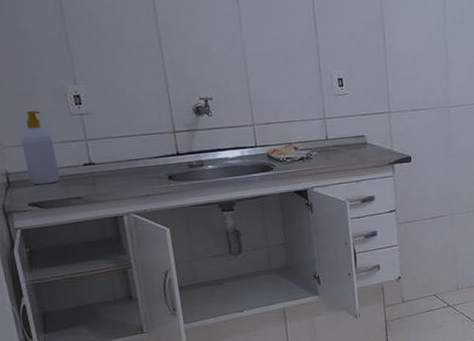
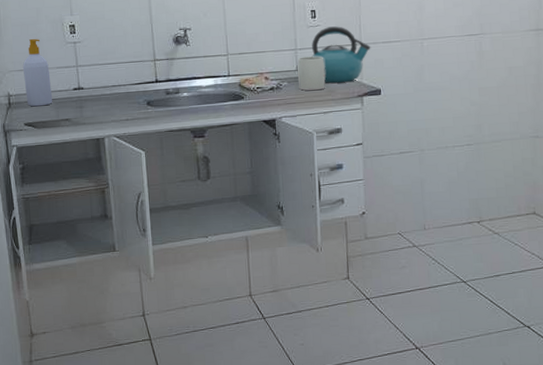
mug: none [326,124,357,160] -> present [297,56,326,91]
kettle: none [340,94,400,152] -> present [311,26,371,83]

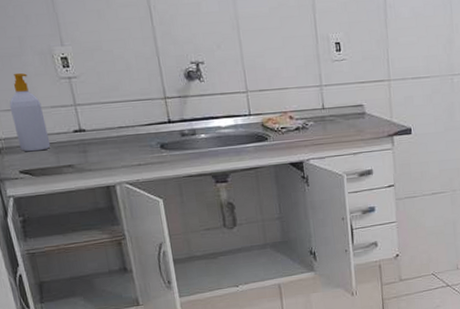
mug: present [297,56,326,91] -> none [323,93,355,131]
kettle: present [311,26,371,83] -> none [337,60,400,122]

